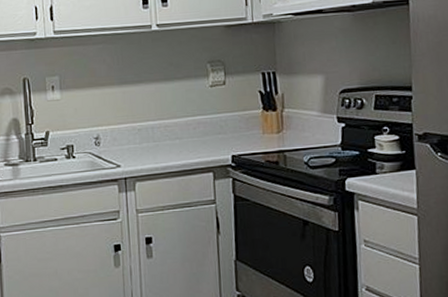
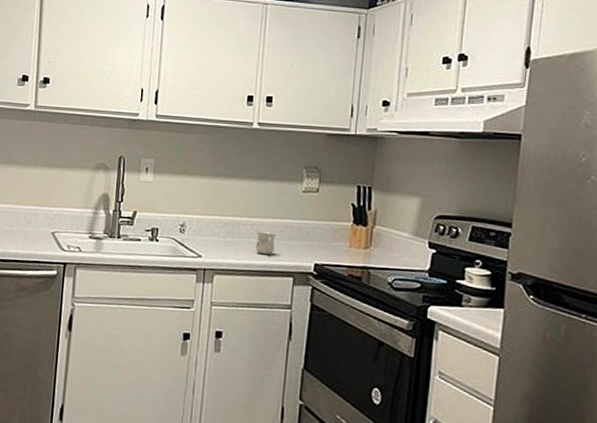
mug: none [171,130,191,155] -> present [255,230,277,255]

